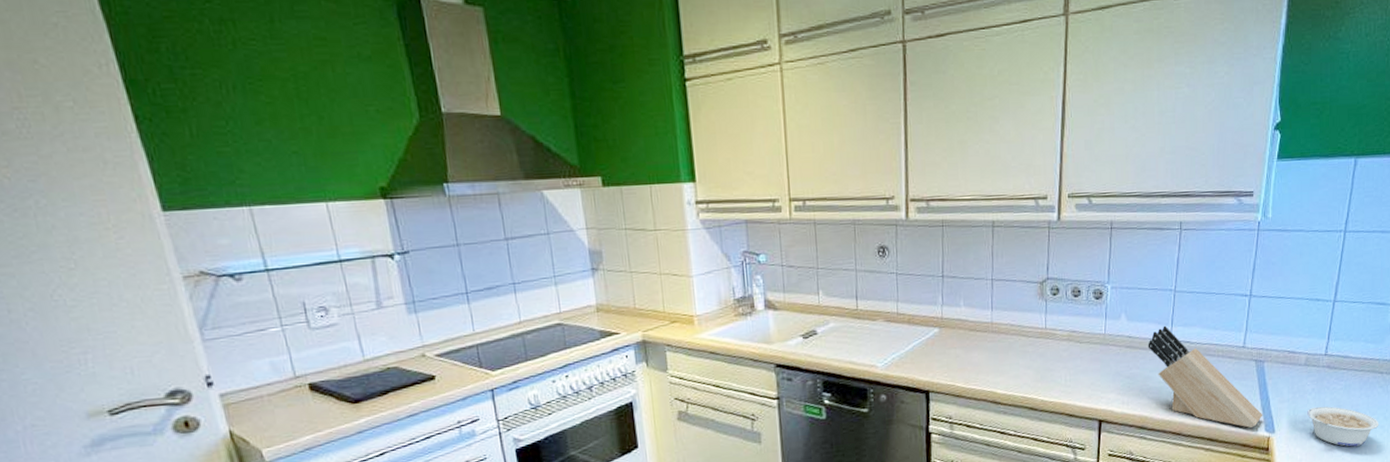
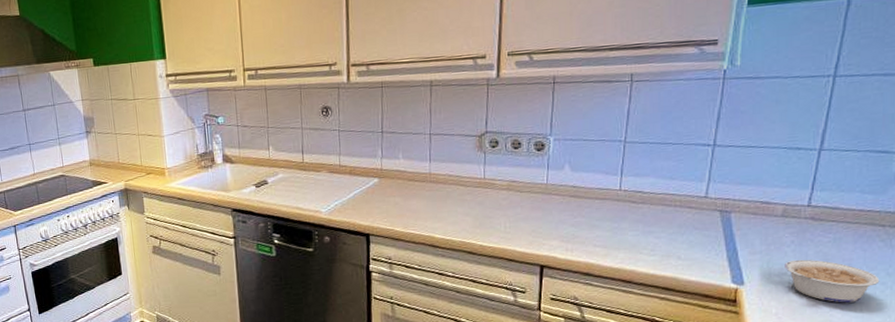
knife block: present [1147,325,1263,428] -> none [594,175,730,279]

